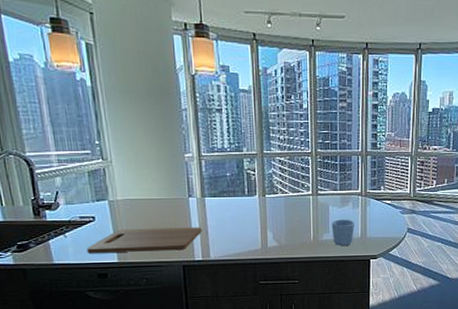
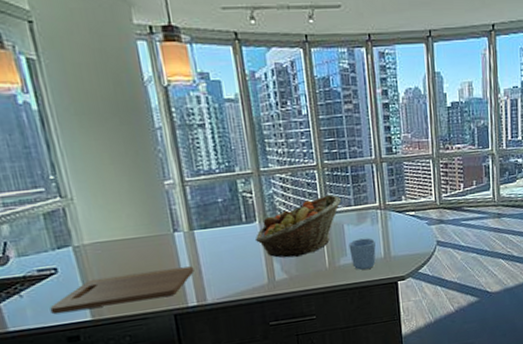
fruit basket: none [253,179,329,229] -> present [254,195,341,258]

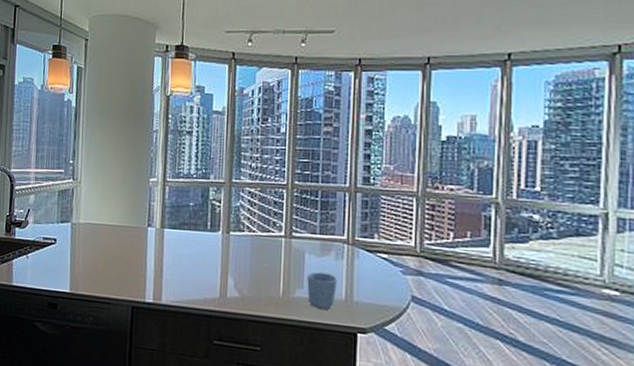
cutting board: present [50,266,194,314] -> none [43,255,157,288]
fruit basket: present [254,195,341,258] -> none [215,217,306,277]

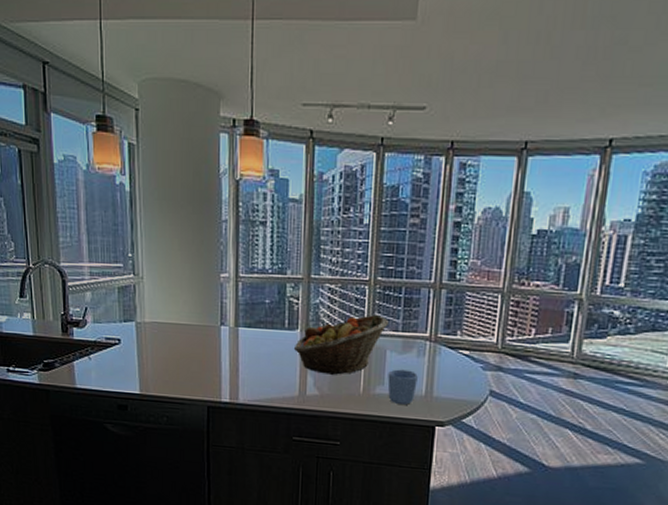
fruit basket: none [215,217,306,277] -> present [293,315,388,375]

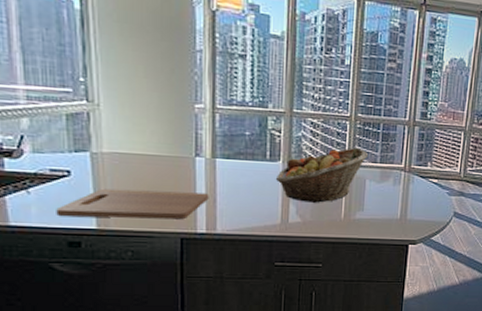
cutting board: none [109,356,232,388] -> present [56,188,209,220]
mug: present [387,369,418,405] -> none [367,196,394,227]

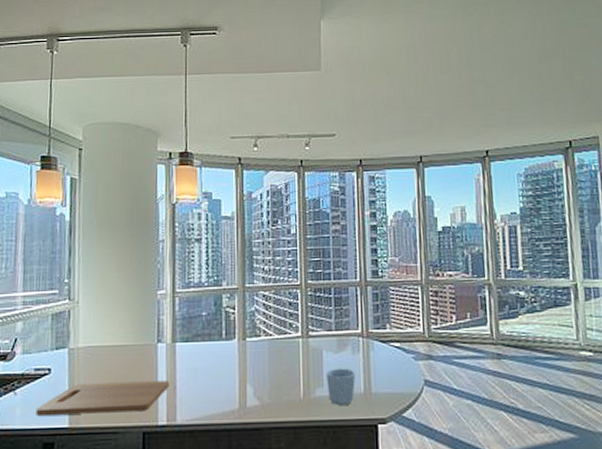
fruit basket: present [275,148,368,203] -> none [231,317,322,382]
mug: none [367,196,394,227] -> present [326,368,355,405]

